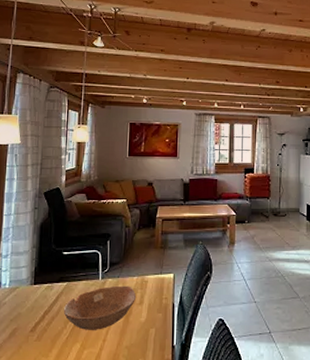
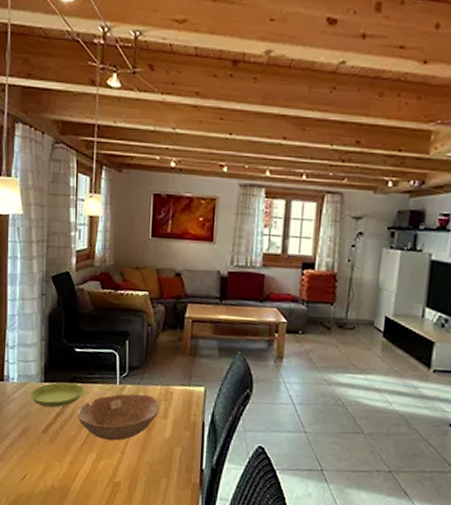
saucer: none [20,283,70,307] -> present [30,382,84,408]

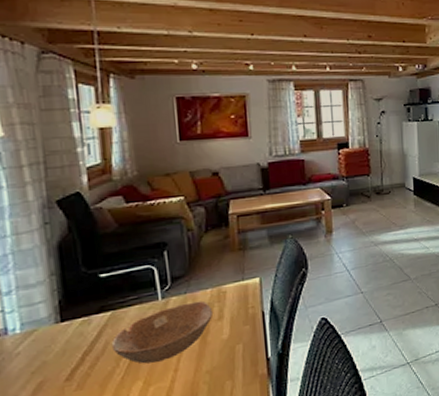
saucer: present [30,382,84,408] -> none [41,312,118,351]

